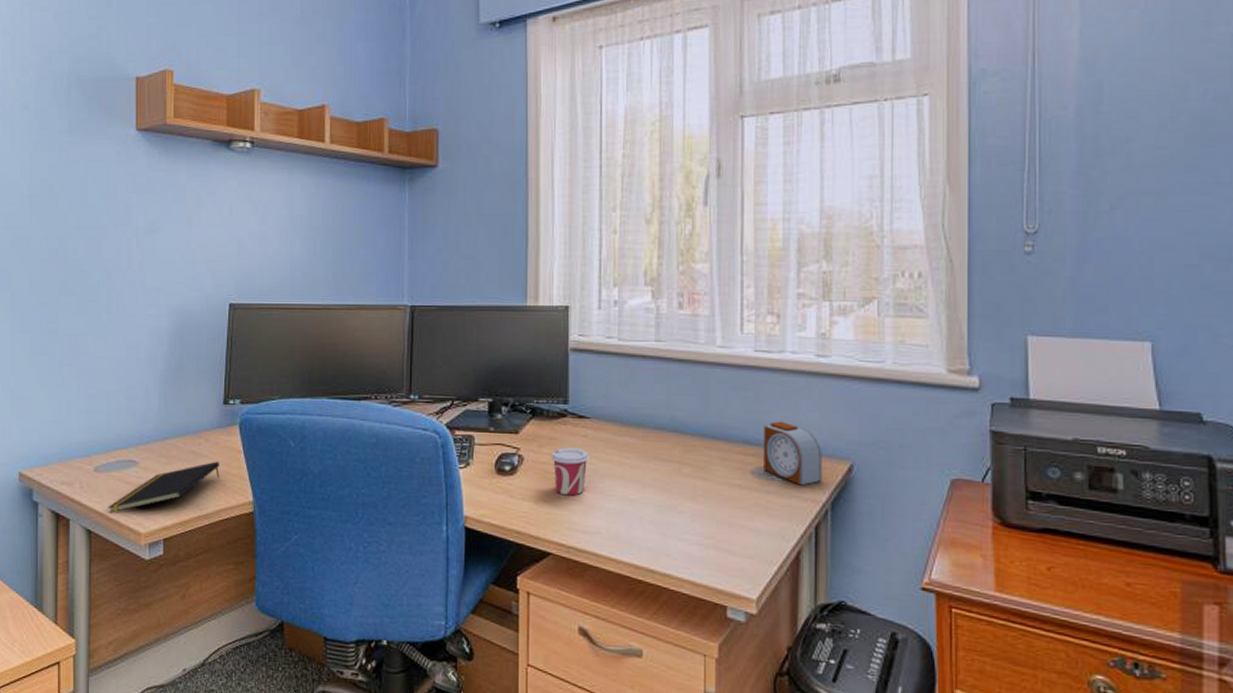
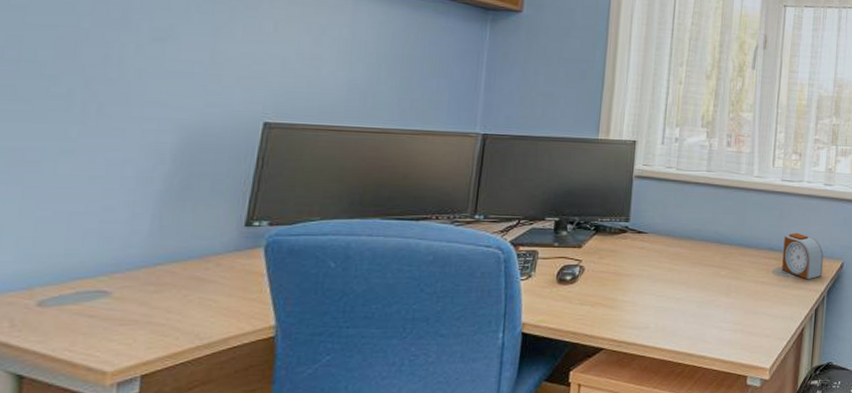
notepad: present [108,461,220,513] -> none [54,286,234,353]
cup: present [550,448,590,496] -> none [609,258,645,299]

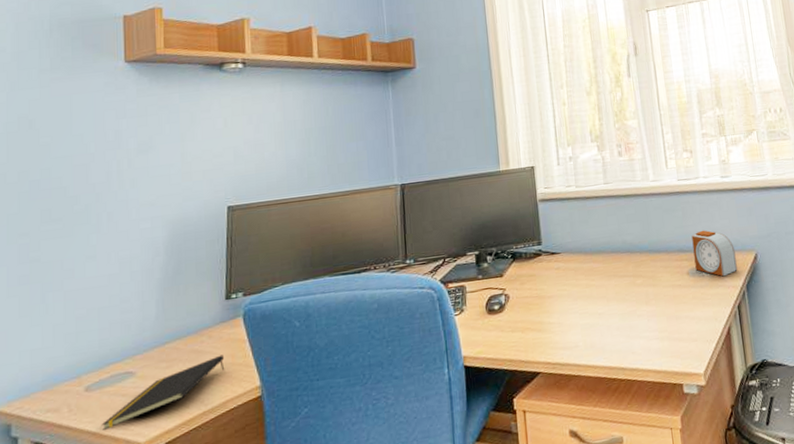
notepad: none [54,286,234,353] -> present [101,354,225,430]

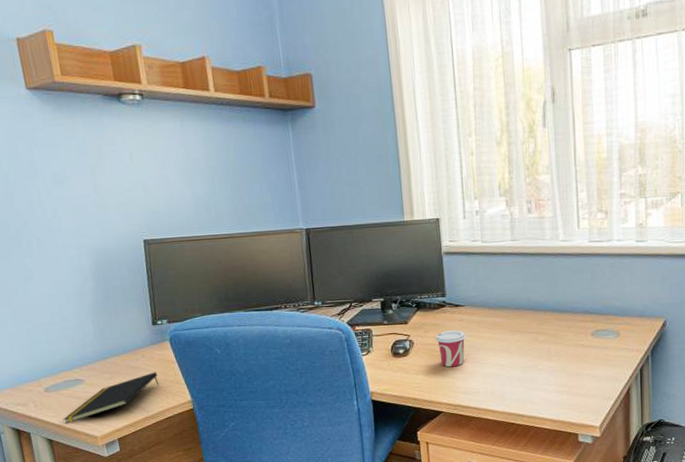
cup: none [531,279,564,321] -> present [435,330,467,367]
alarm clock: present [691,230,737,277] -> none [599,293,644,340]

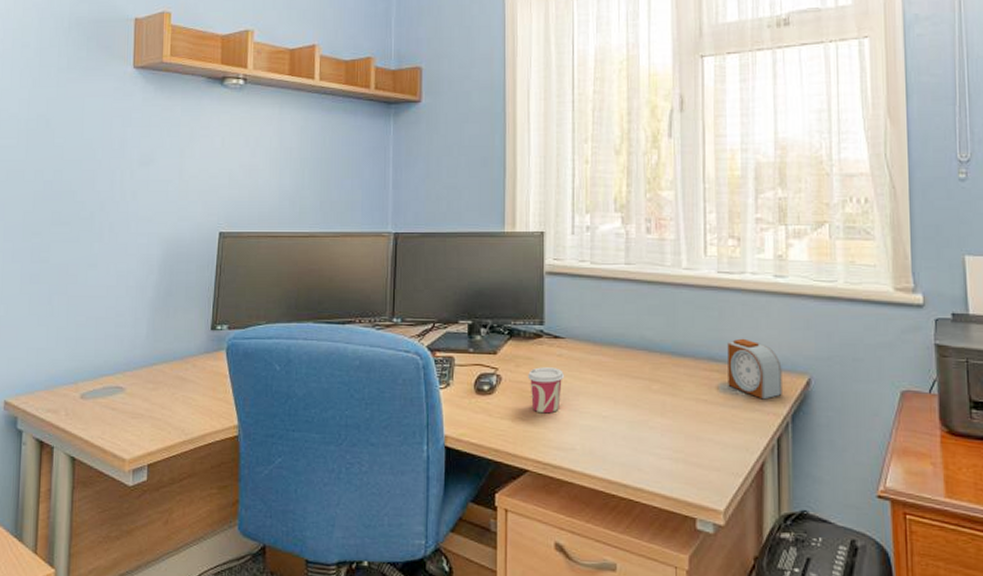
notepad: present [63,372,160,424] -> none [92,386,206,440]
alarm clock: none [599,293,644,340] -> present [727,338,782,400]

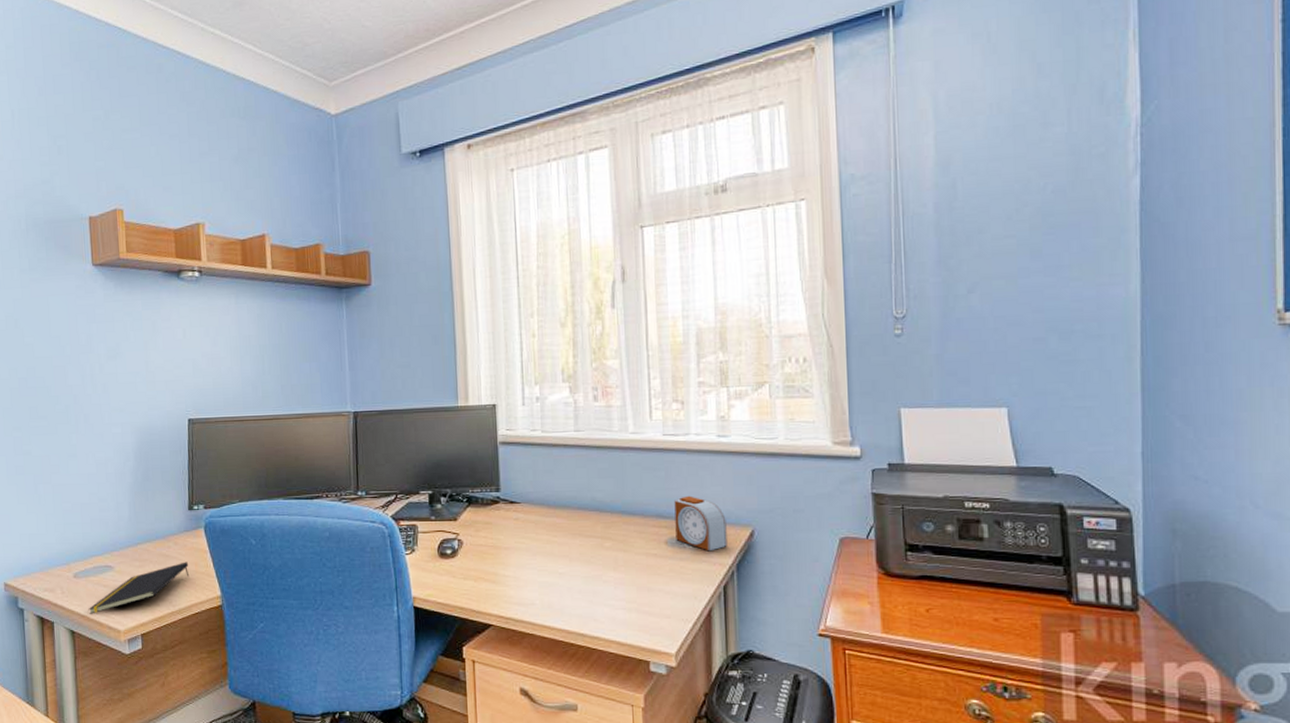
notepad: none [92,386,206,440] -> present [88,561,190,614]
cup: present [527,367,565,414] -> none [486,530,522,573]

